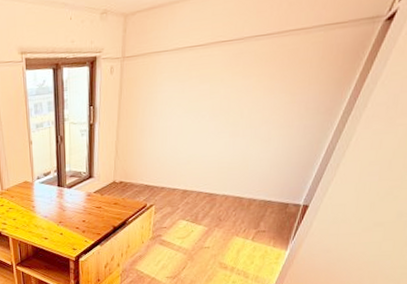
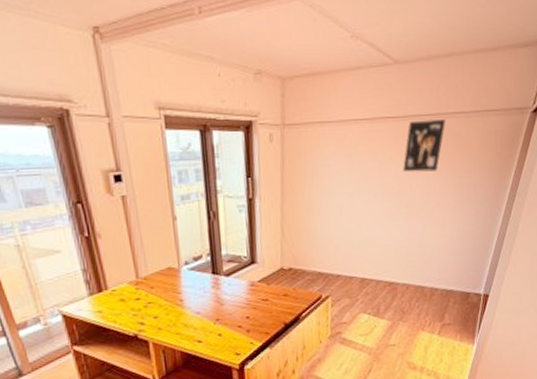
wall art: none [233,38,283,93] -> present [403,120,445,173]

